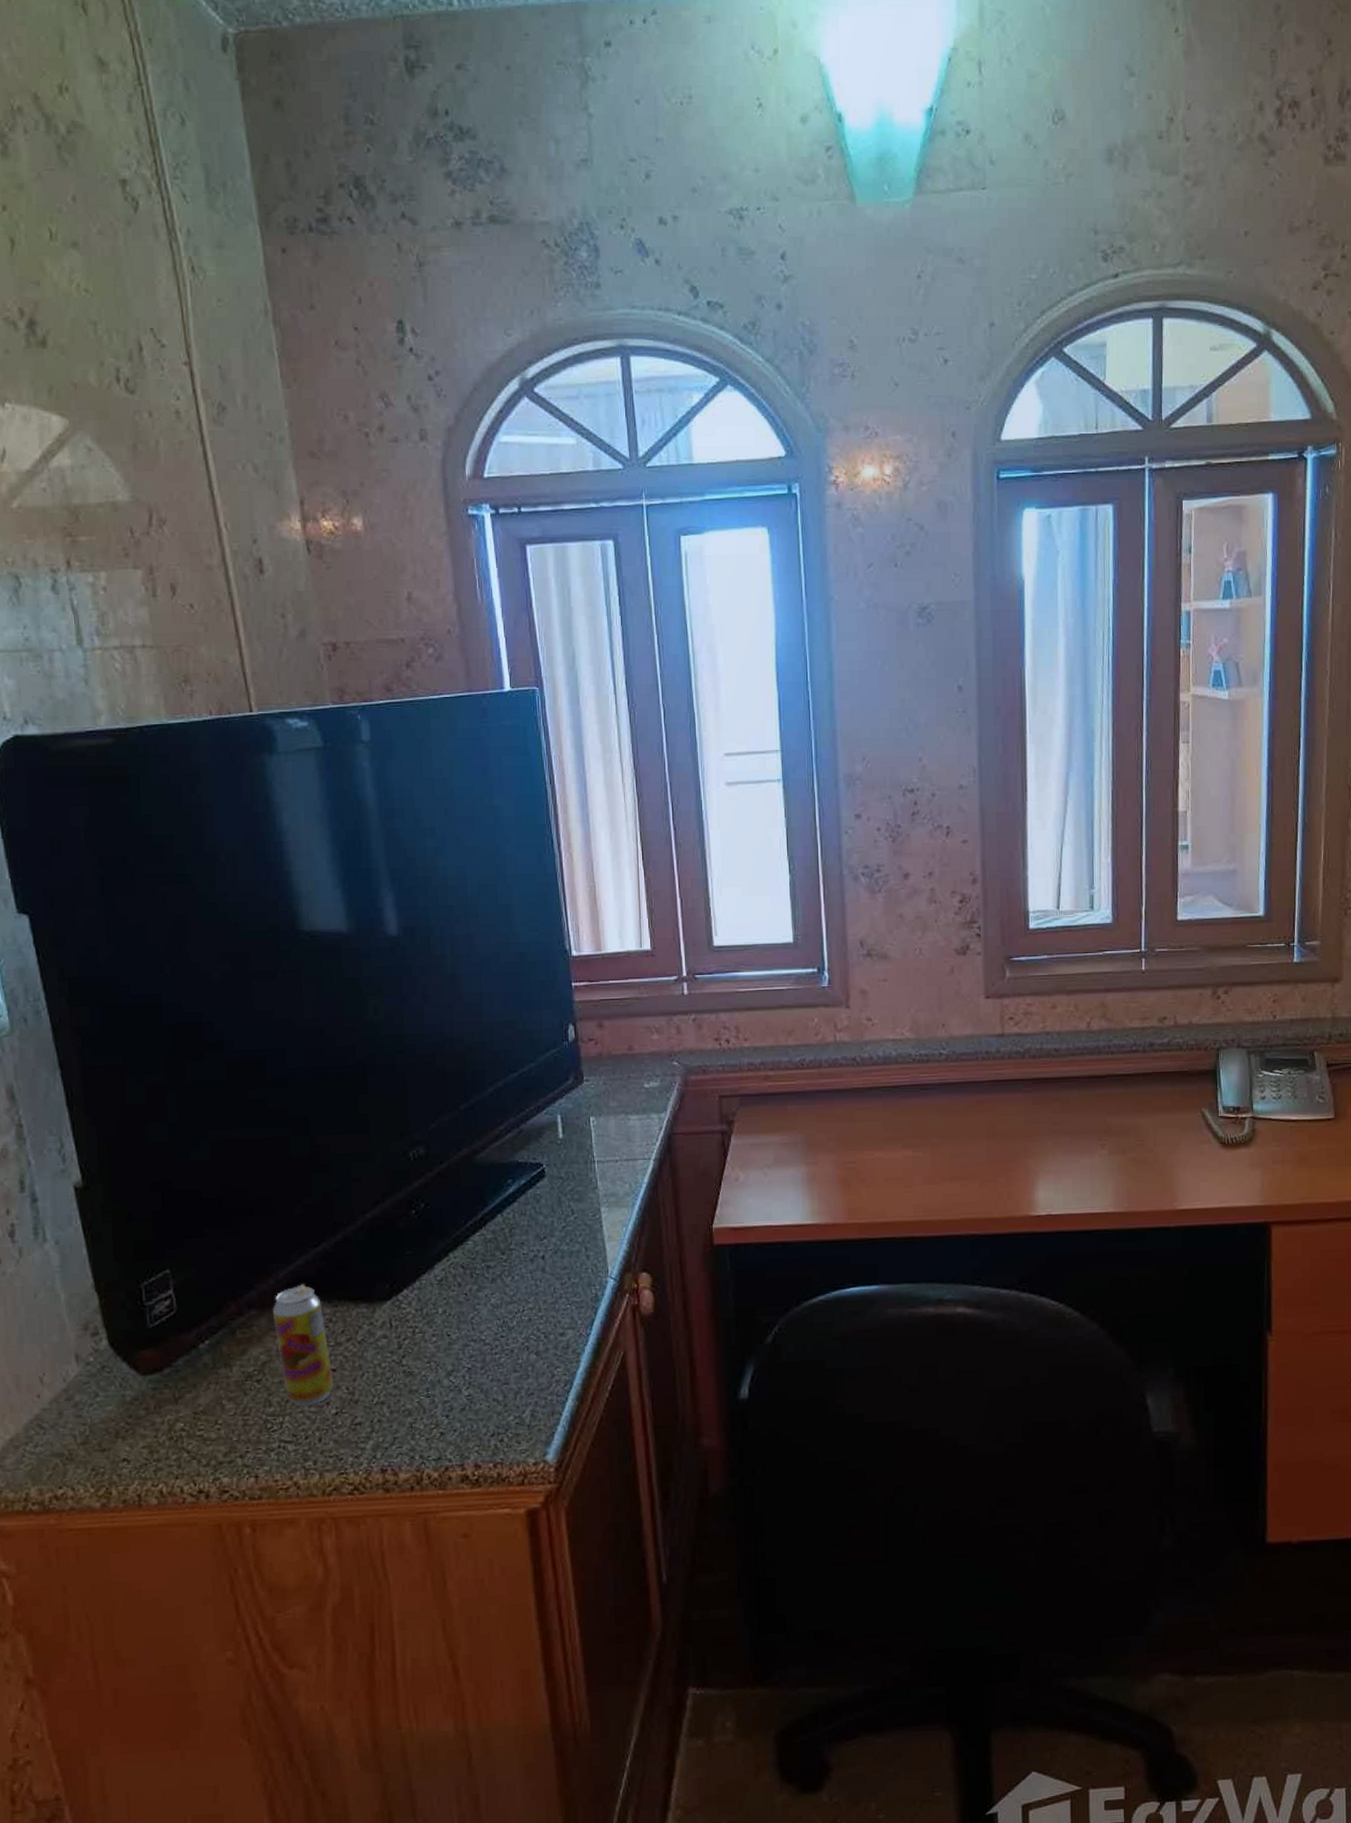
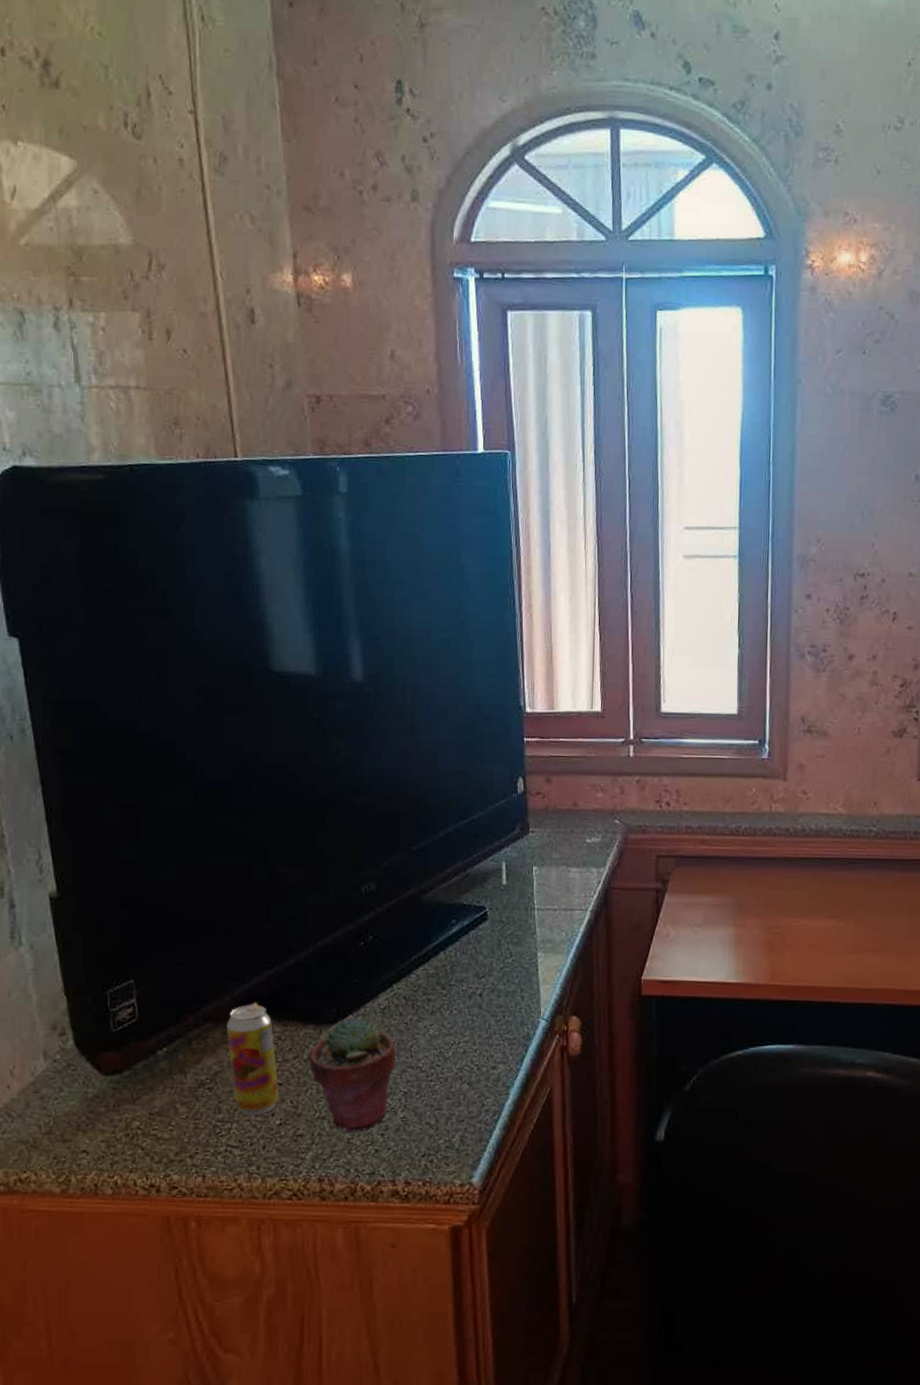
potted succulent: none [361,1291,458,1417] -> present [307,1017,397,1133]

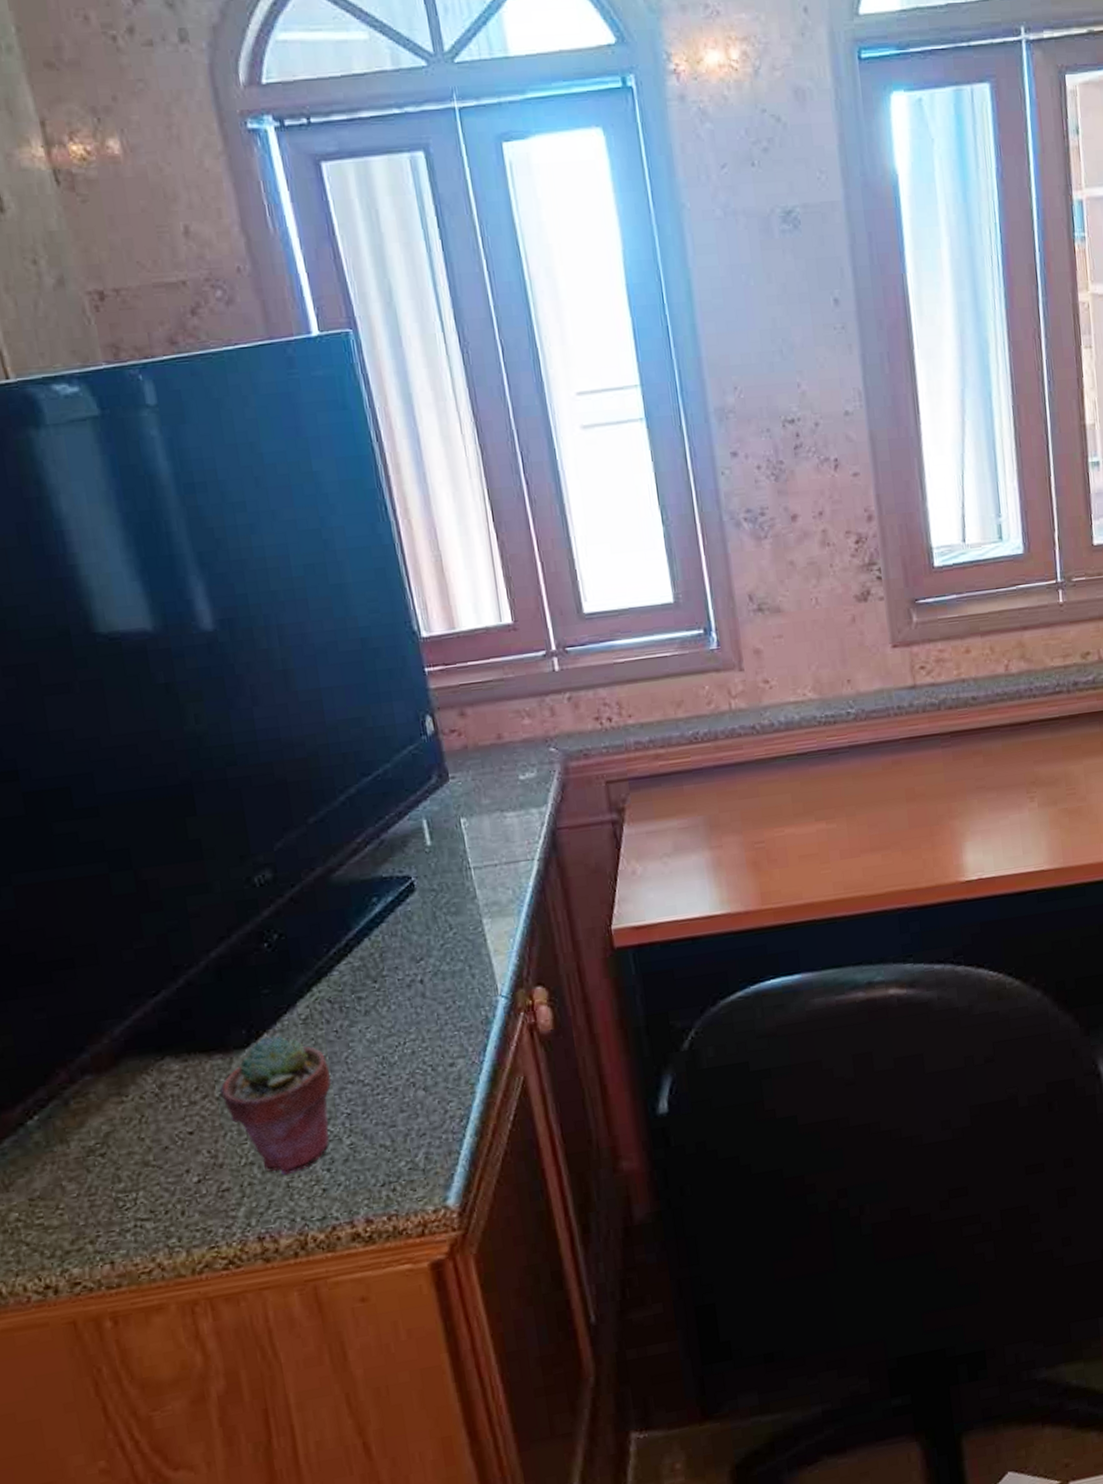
beverage can: present [226,1002,279,1115] -> none [110,1039,193,1178]

